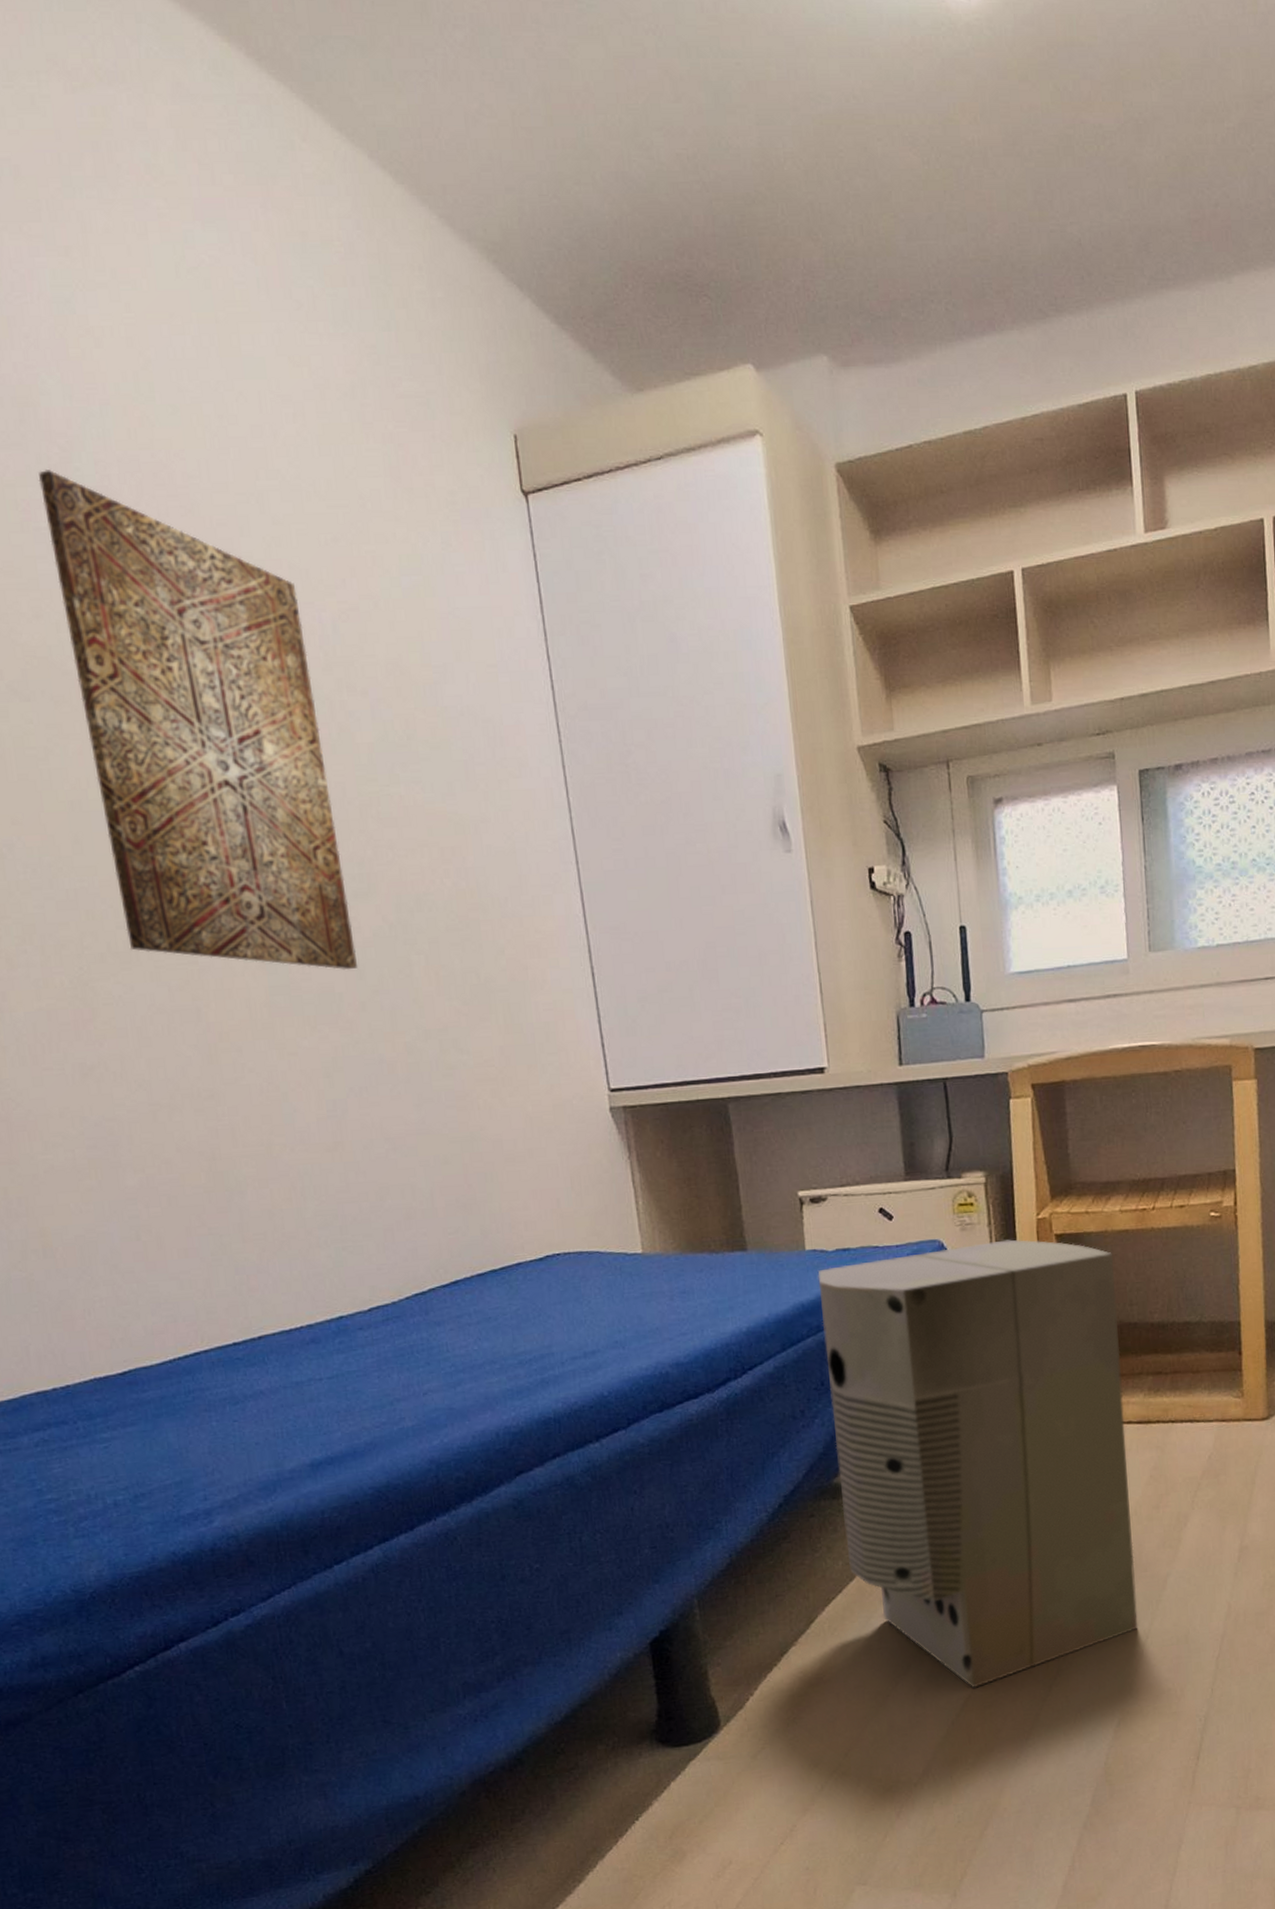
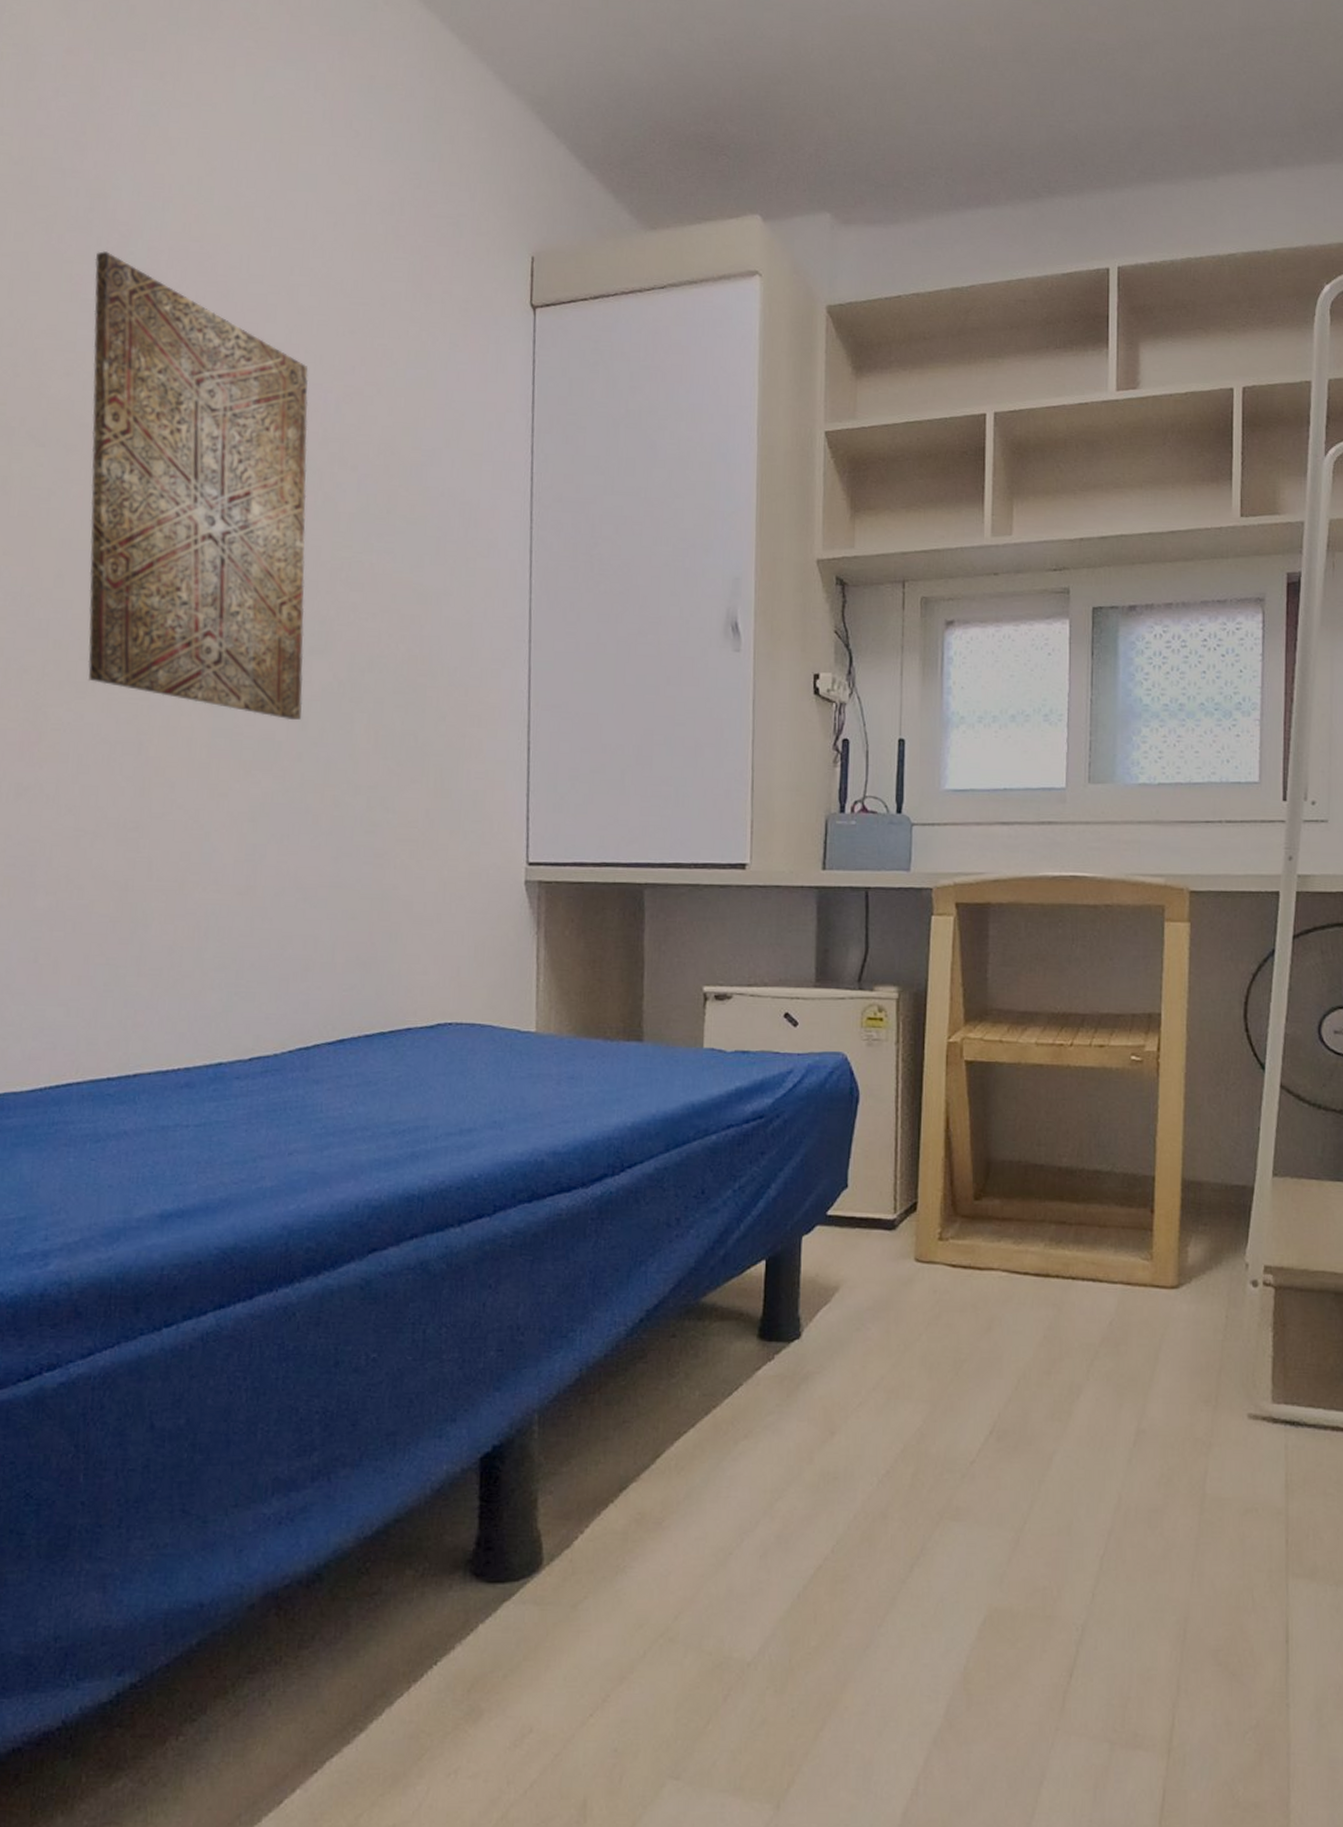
air purifier: present [817,1239,1138,1689] -> none [706,1060,1025,1558]

